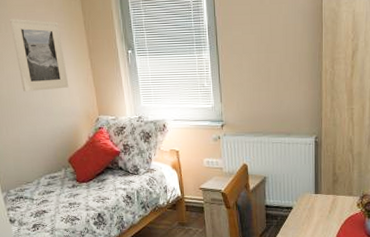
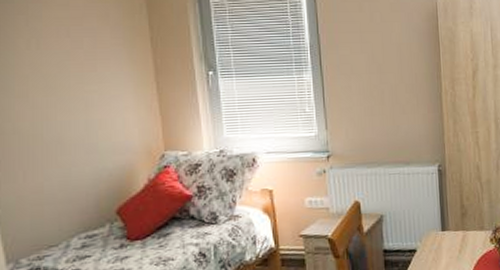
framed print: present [9,18,69,91] -> none [43,32,125,124]

